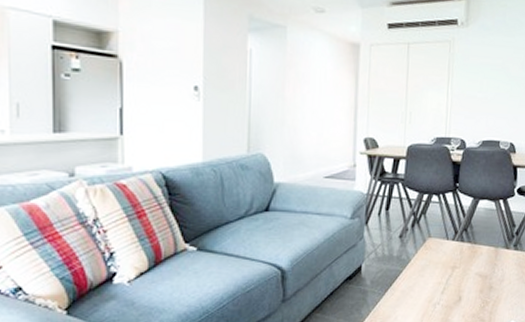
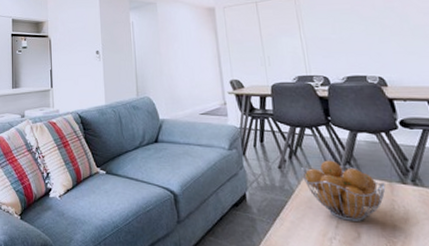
fruit basket: none [421,228,492,286] -> present [301,160,386,221]

